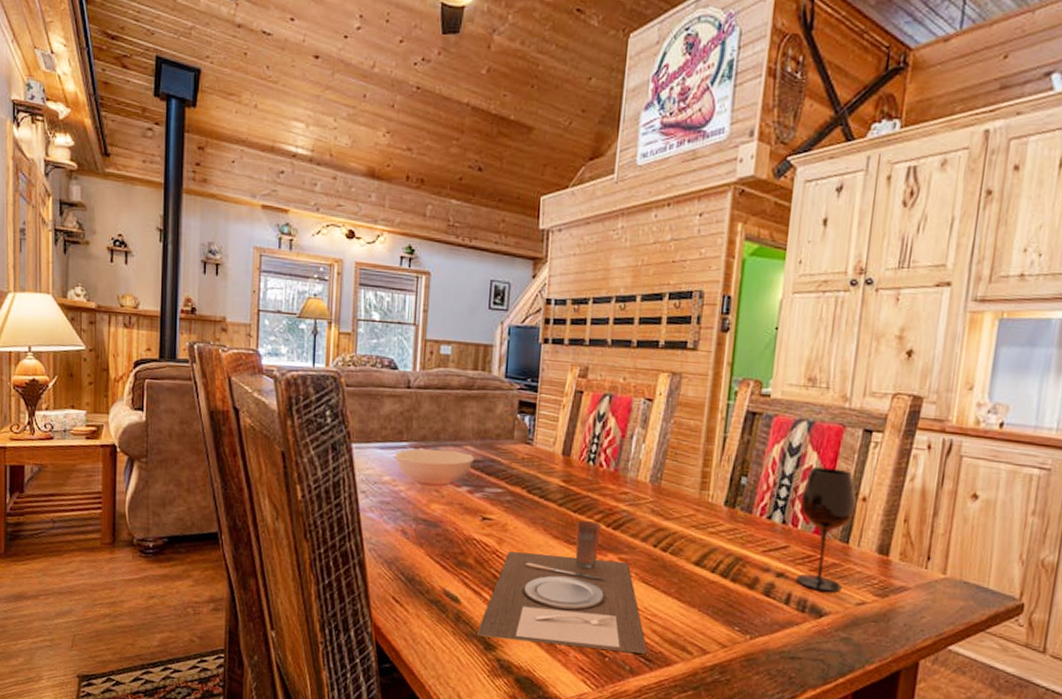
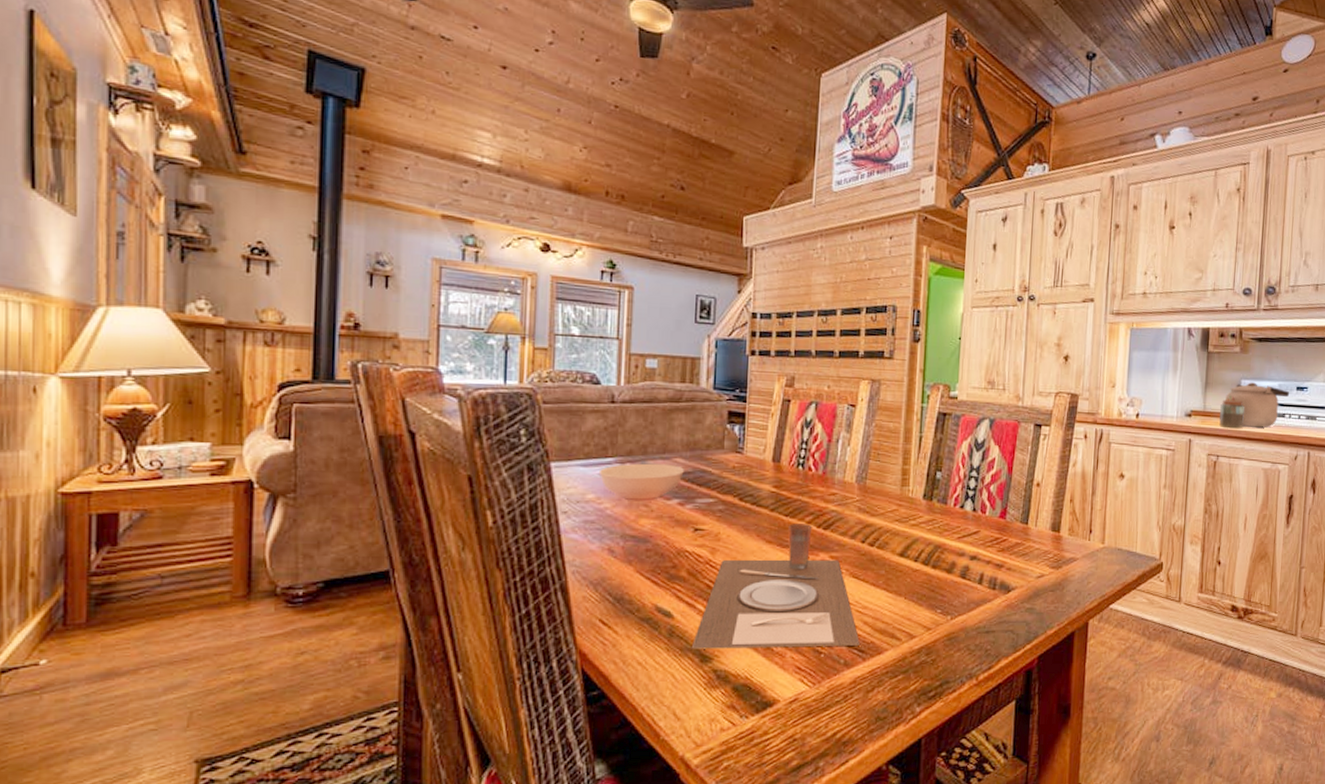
wine glass: present [796,466,856,592] -> none [987,459,1032,569]

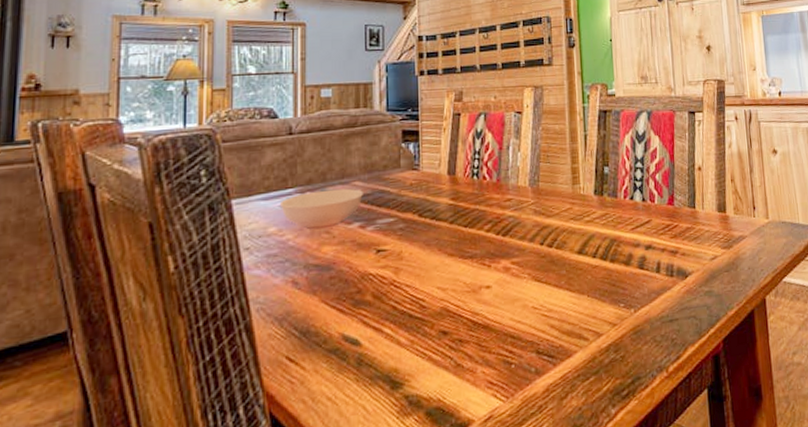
place setting: present [691,524,860,649] -> none [380,232,549,377]

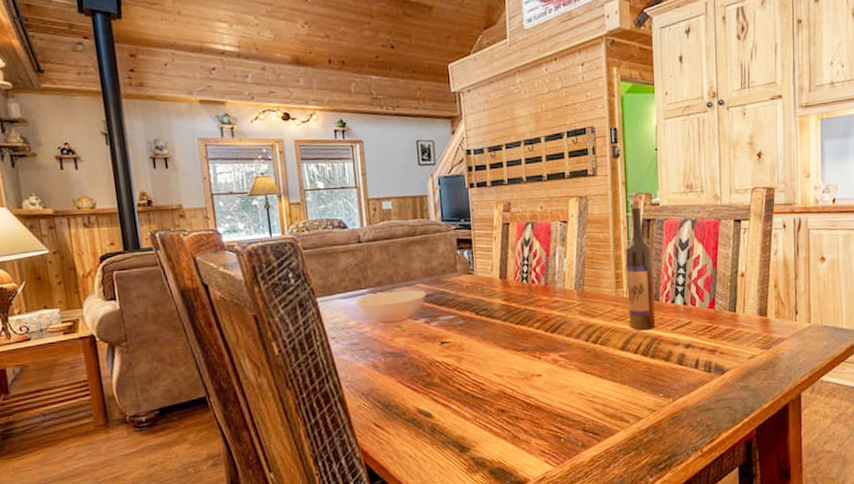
wine bottle: none [581,90,615,231] -> present [625,200,656,331]

